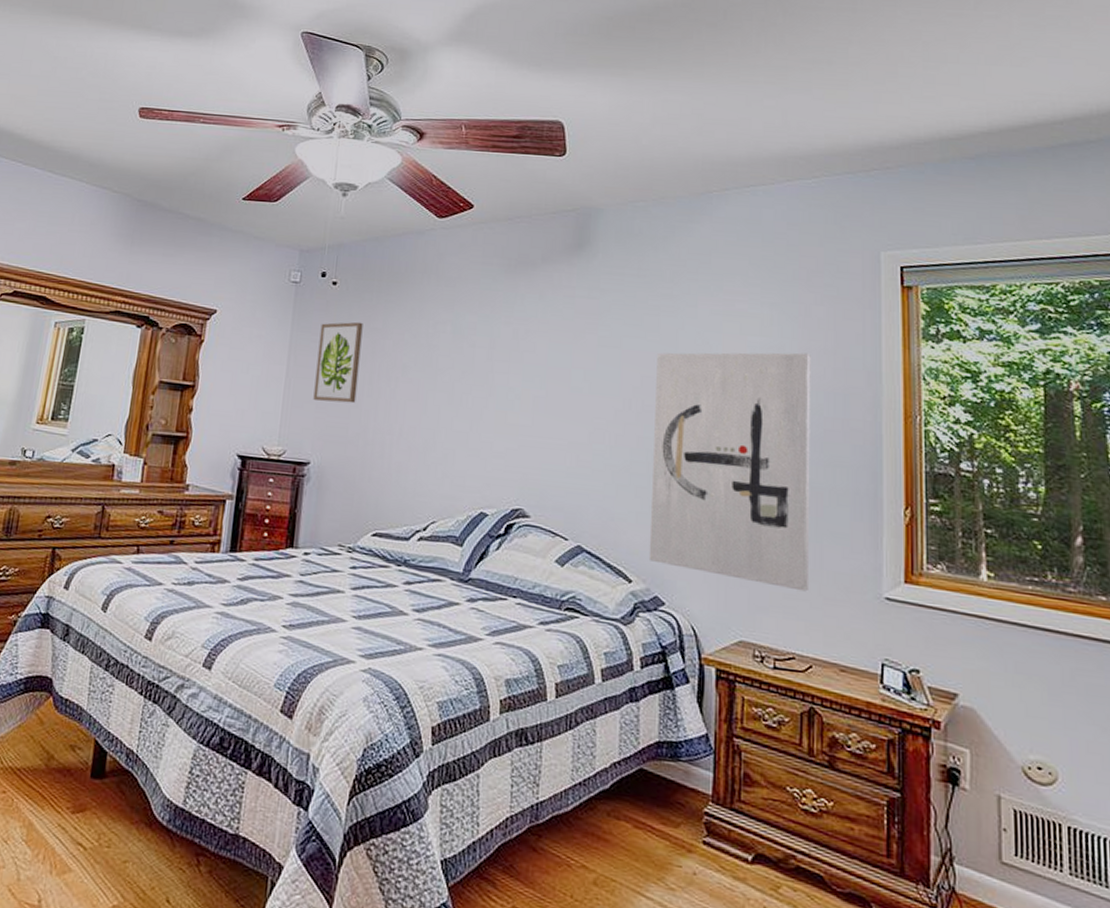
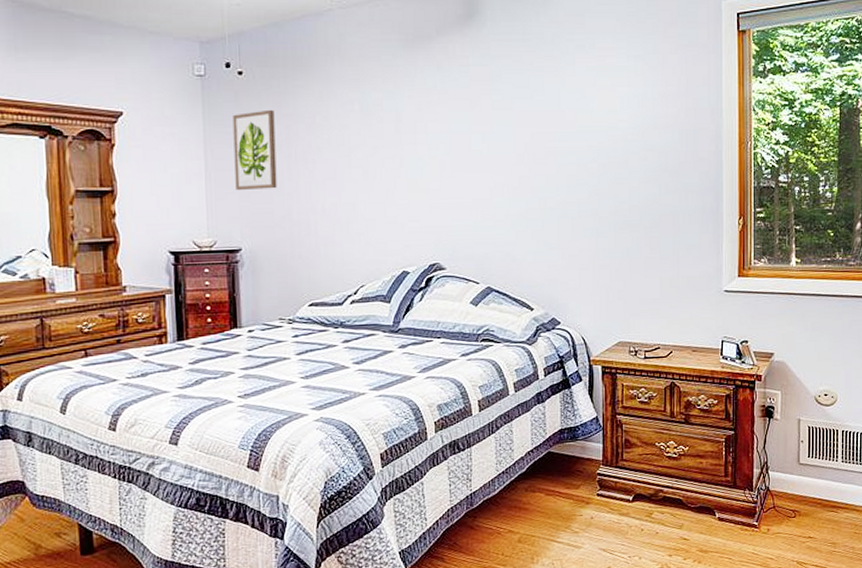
wall art: present [648,352,811,592] -> none [543,98,670,296]

